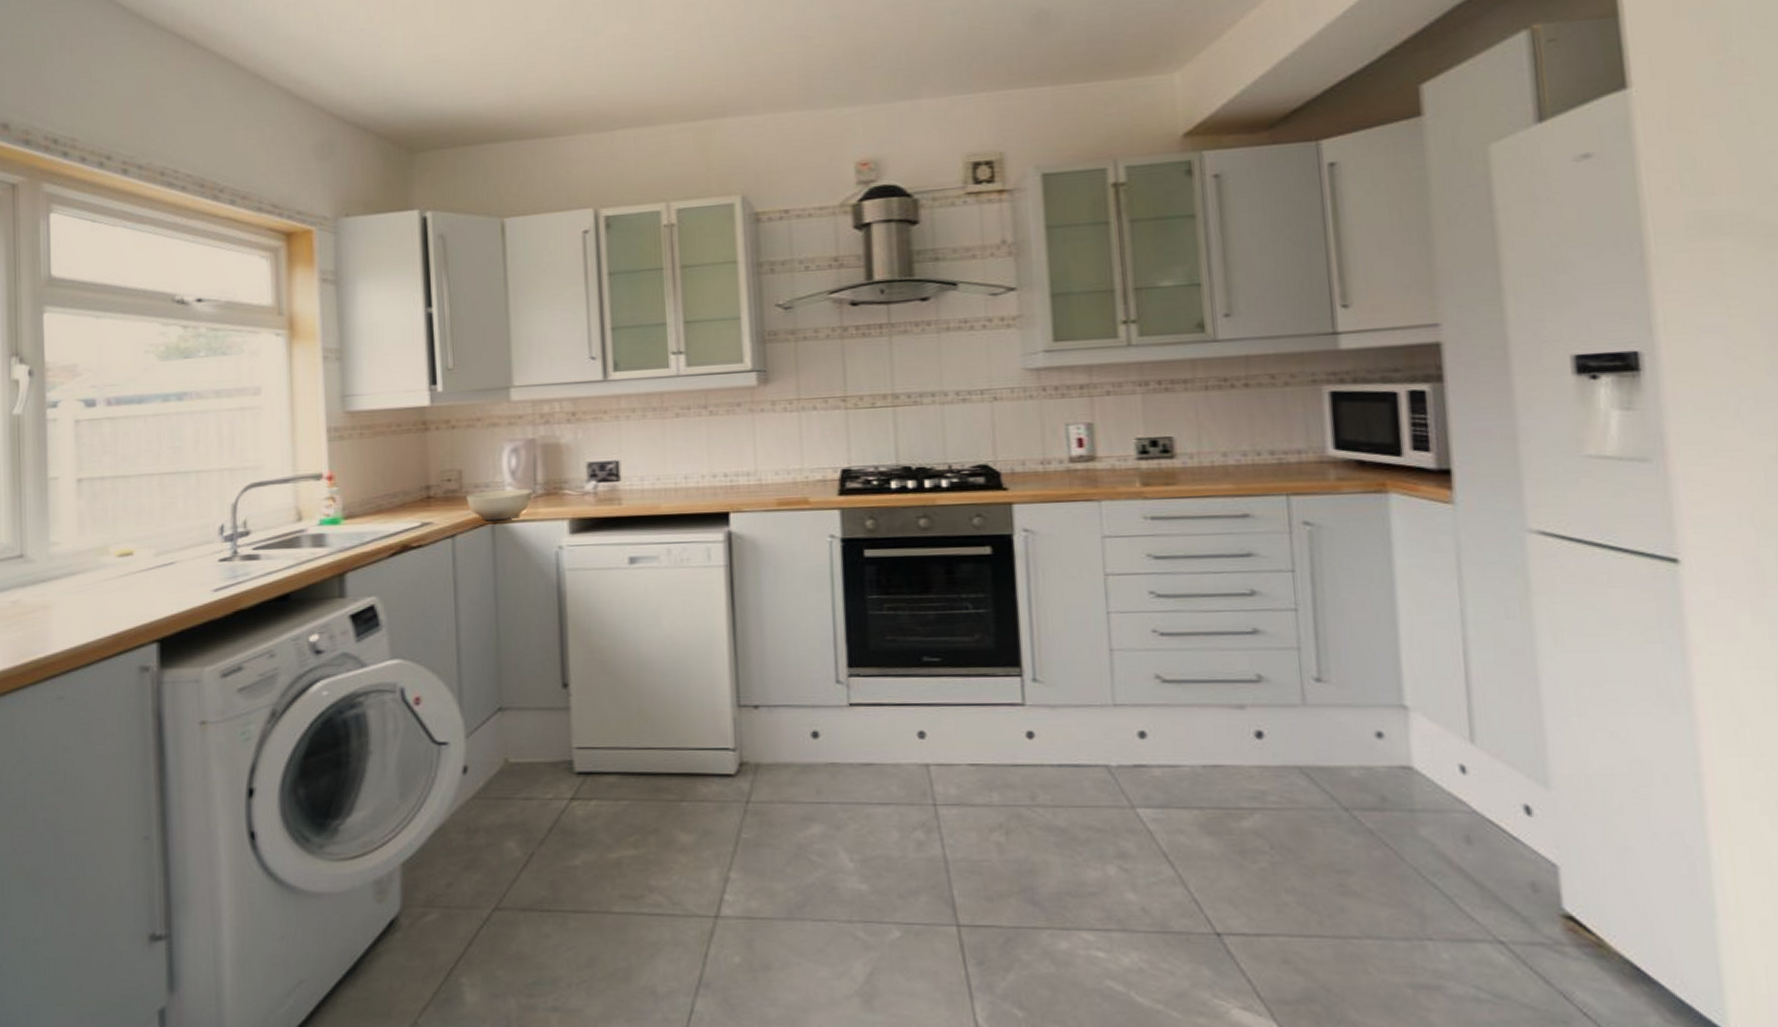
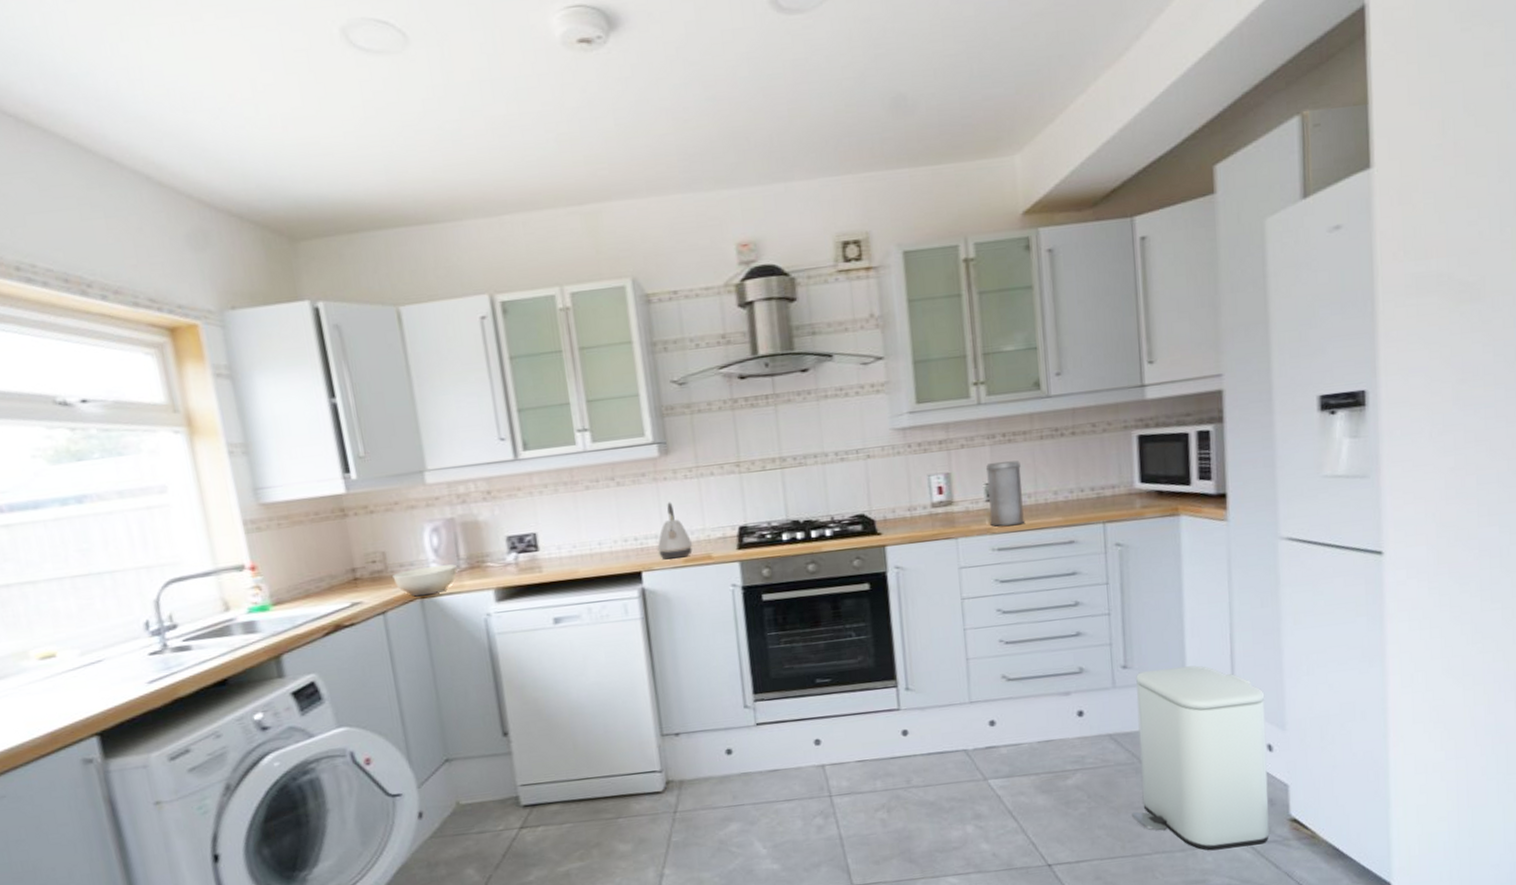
kettle: none [748,436,789,501] -> present [657,502,693,560]
canister: none [1137,413,1185,491] -> present [986,460,1024,527]
pedal bin: none [1330,687,1533,946] -> present [1131,665,1269,851]

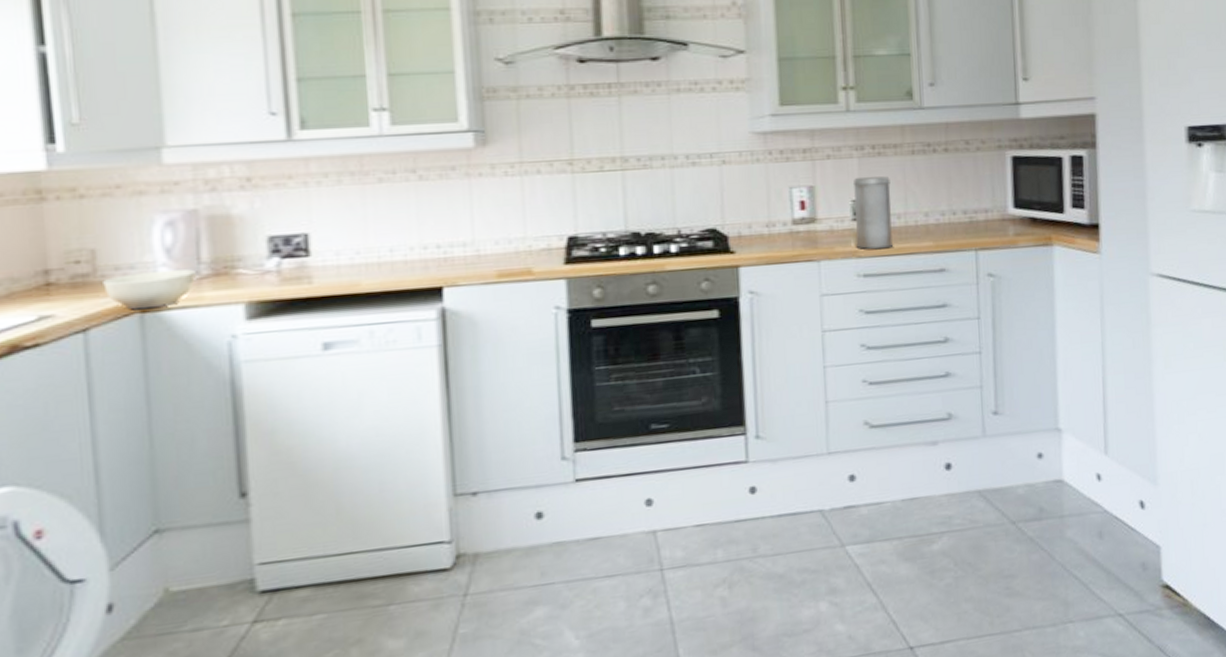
kettle: present [657,502,693,560] -> none [464,203,510,273]
pedal bin: present [1131,665,1269,851] -> none [1000,412,1142,624]

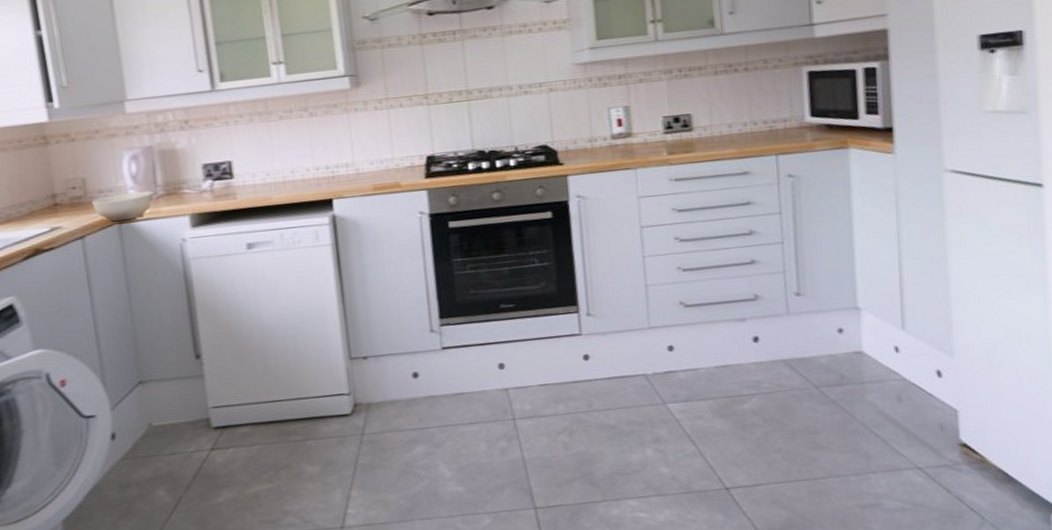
canister: present [854,176,893,250] -> none [664,95,700,158]

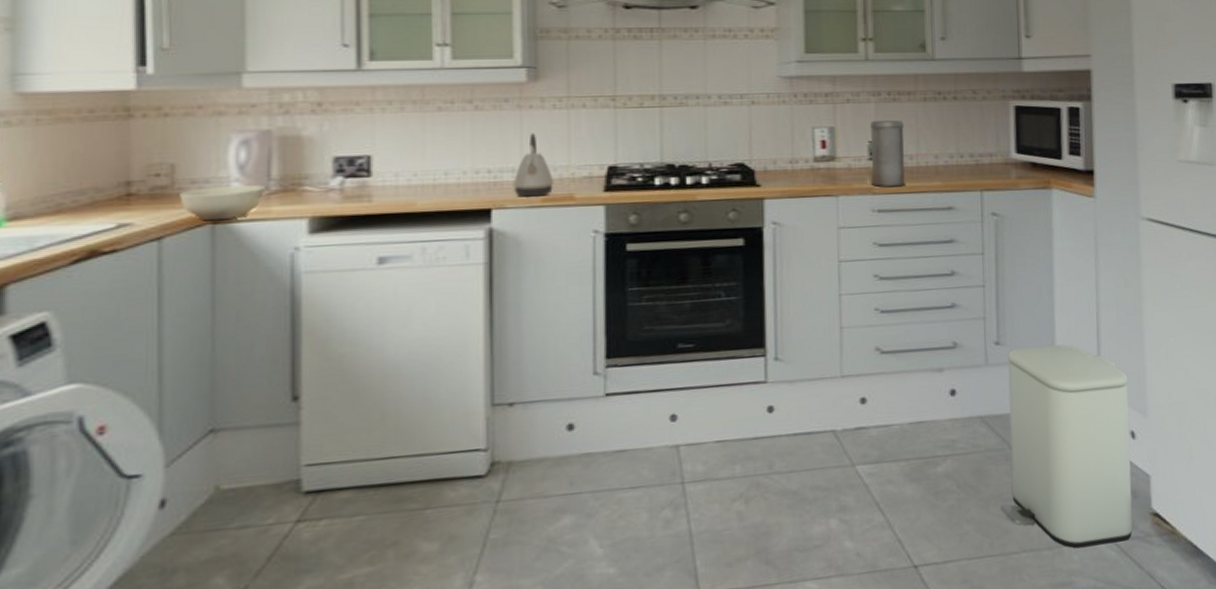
kettle: none [347,132,383,188] -> present [513,133,555,197]
canister: none [664,95,700,158] -> present [871,120,905,188]
pedal bin: none [806,293,940,475] -> present [1000,344,1133,549]

